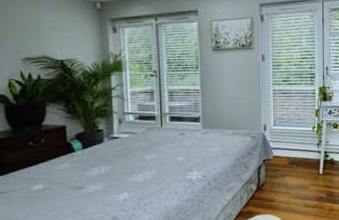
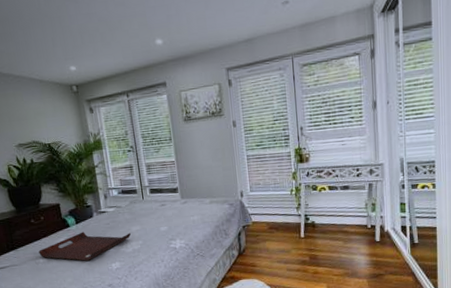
serving tray: none [34,158,145,191] -> present [38,231,132,262]

